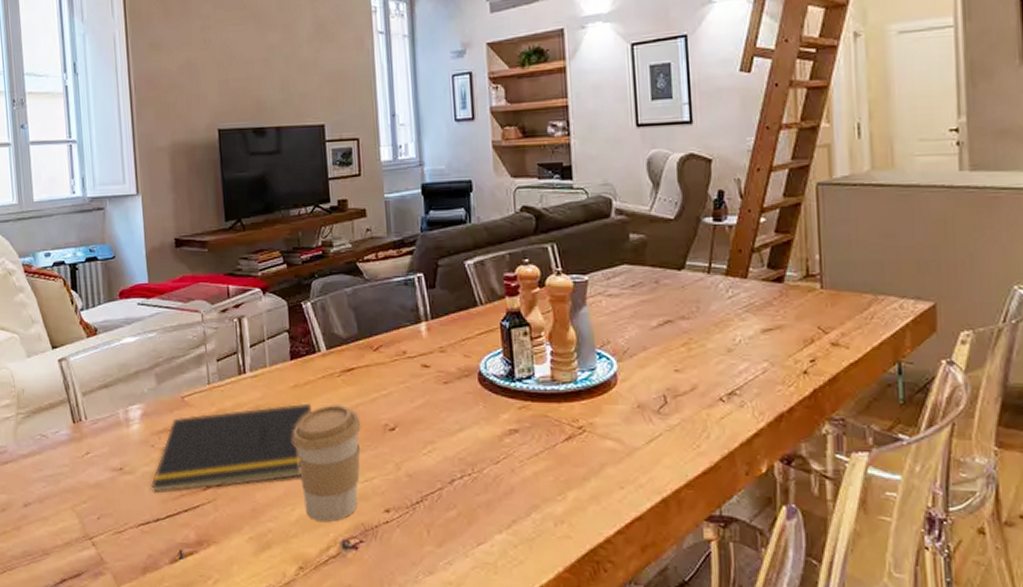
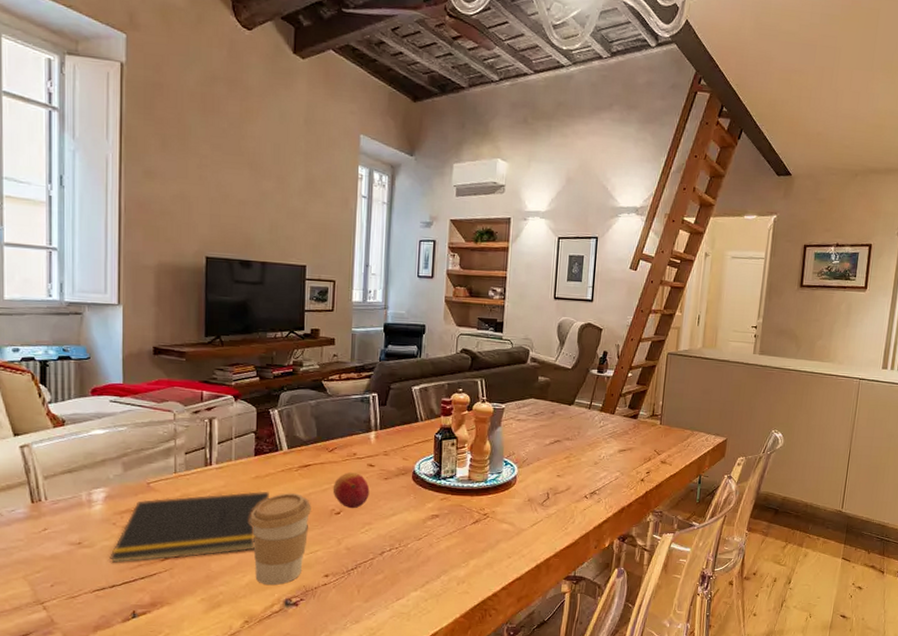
fruit: none [383,376,428,423] -> present [332,472,370,509]

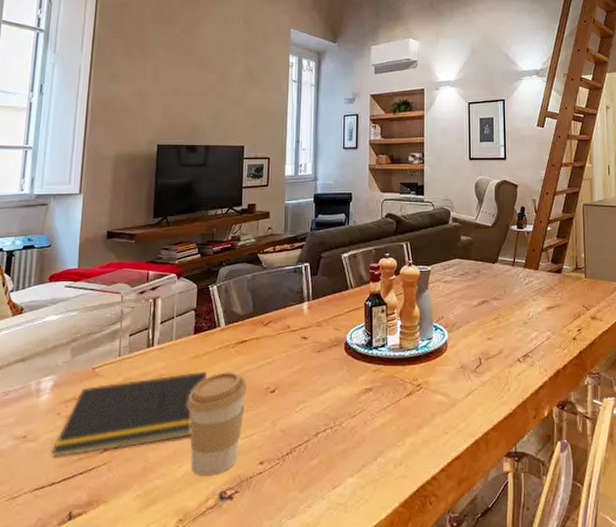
fruit: present [332,472,370,509] -> none [267,347,303,386]

